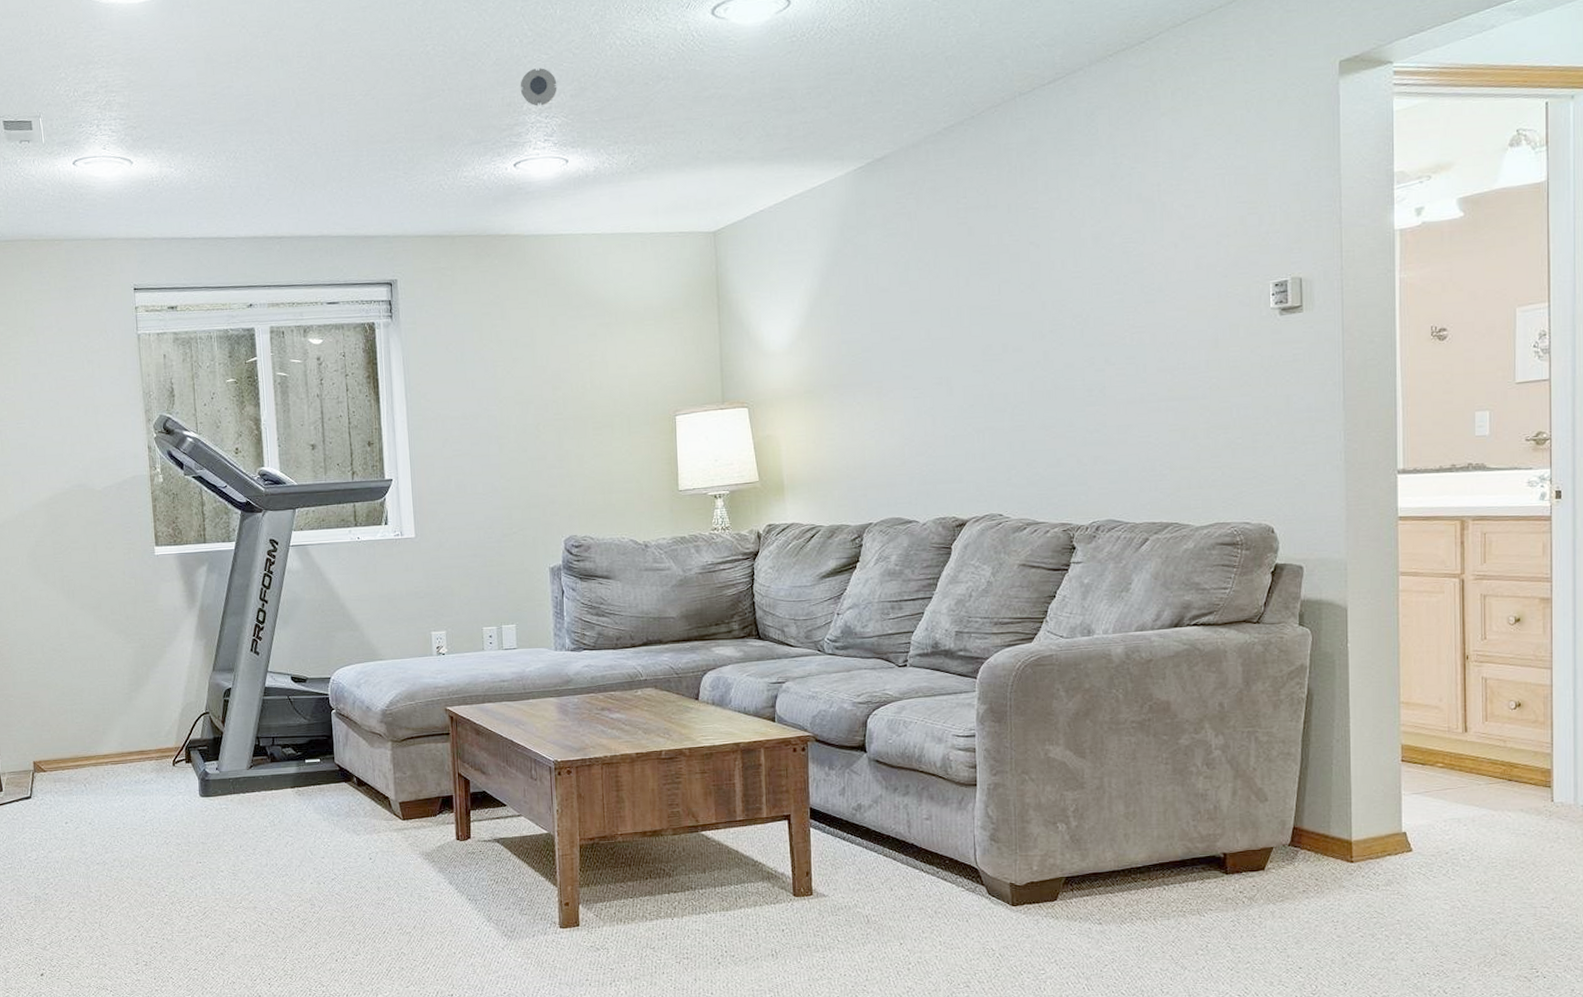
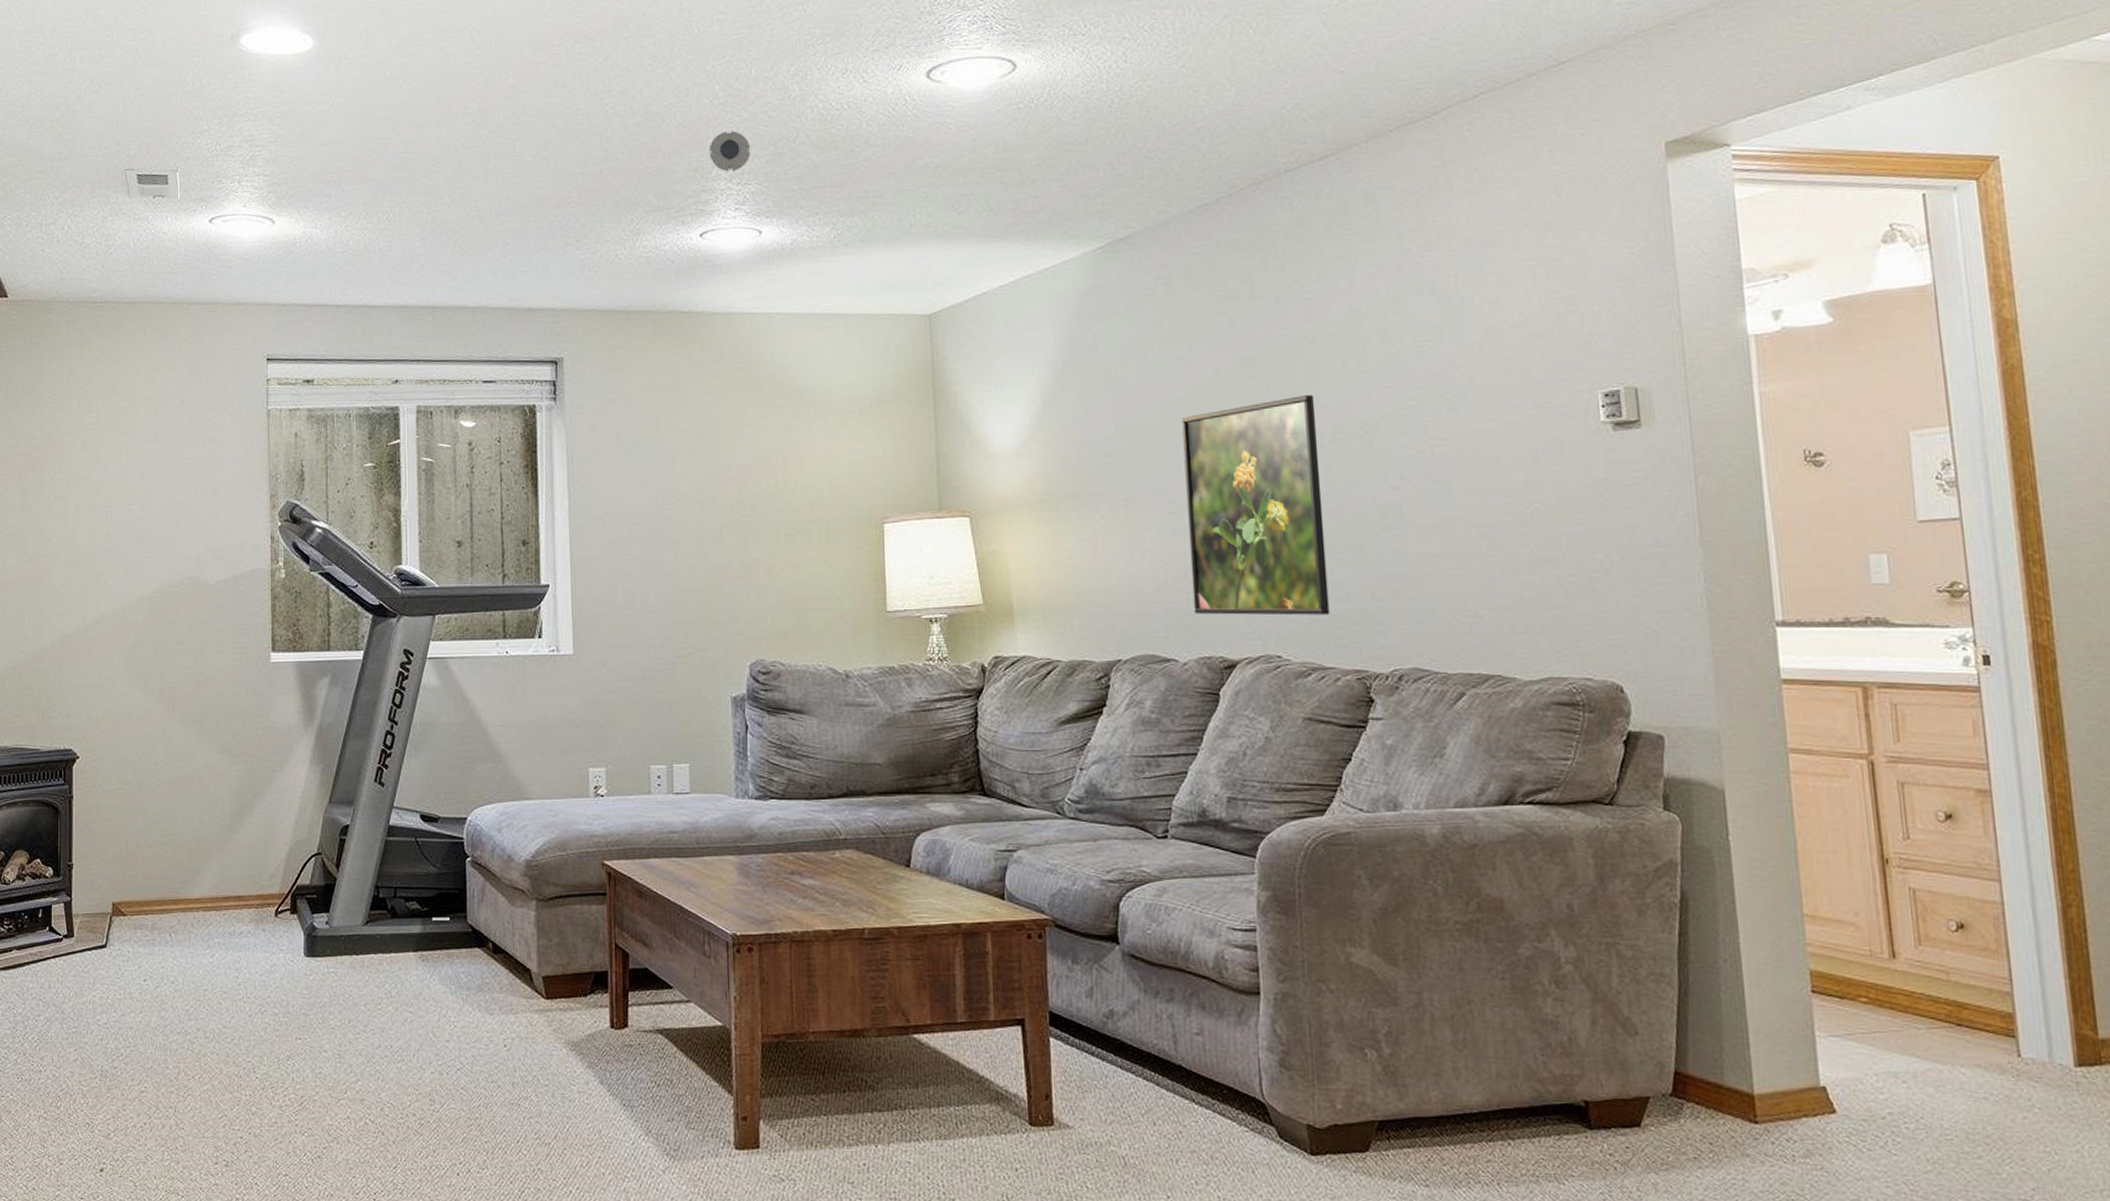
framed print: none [926,293,1043,482] -> present [1182,395,1330,616]

